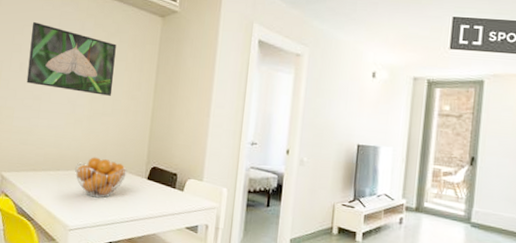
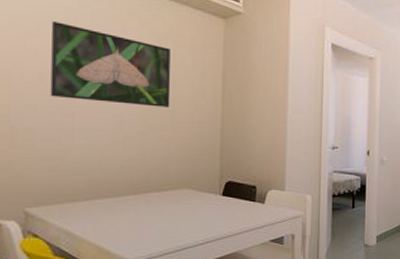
fruit basket: present [74,157,128,198] -> none [129,178,198,223]

